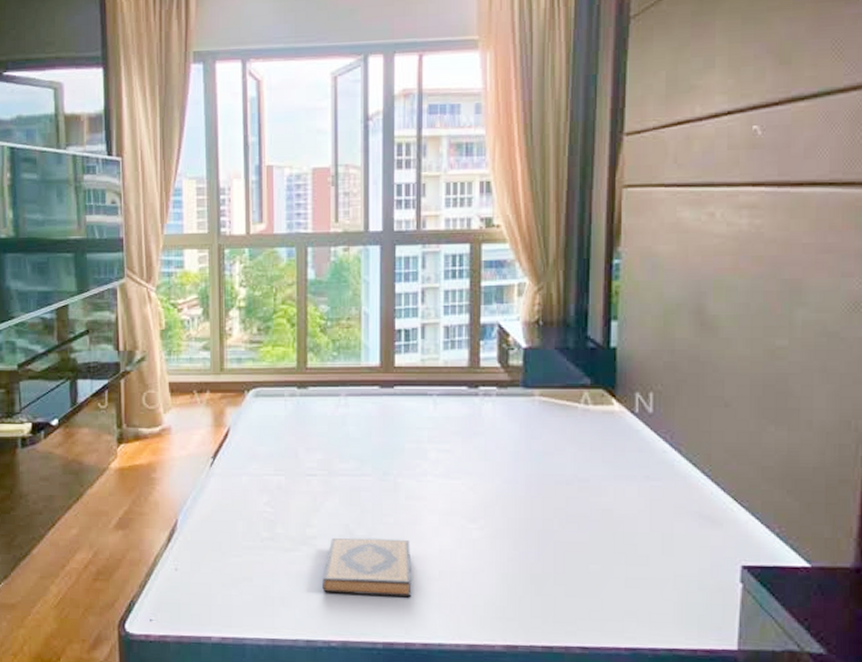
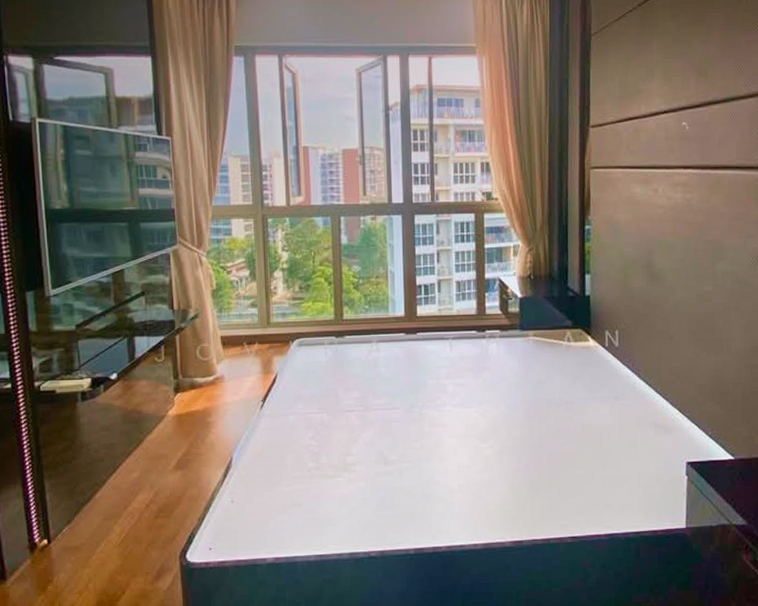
hardback book: present [322,537,412,598] -> none [362,460,437,511]

